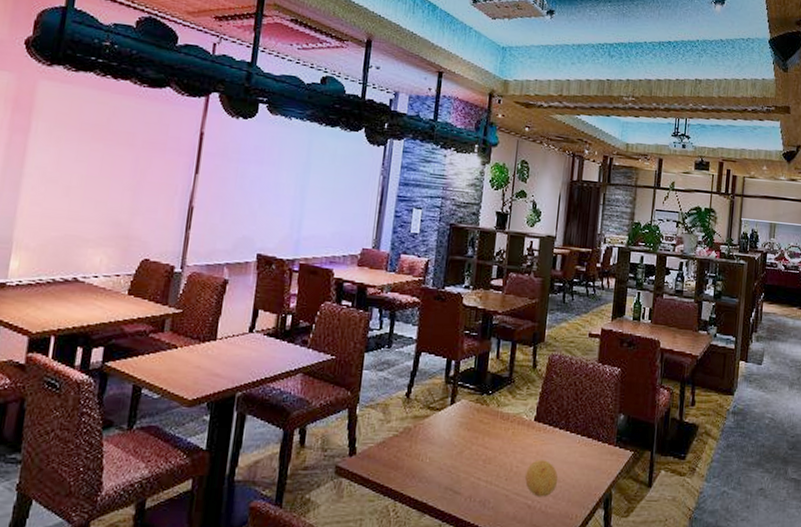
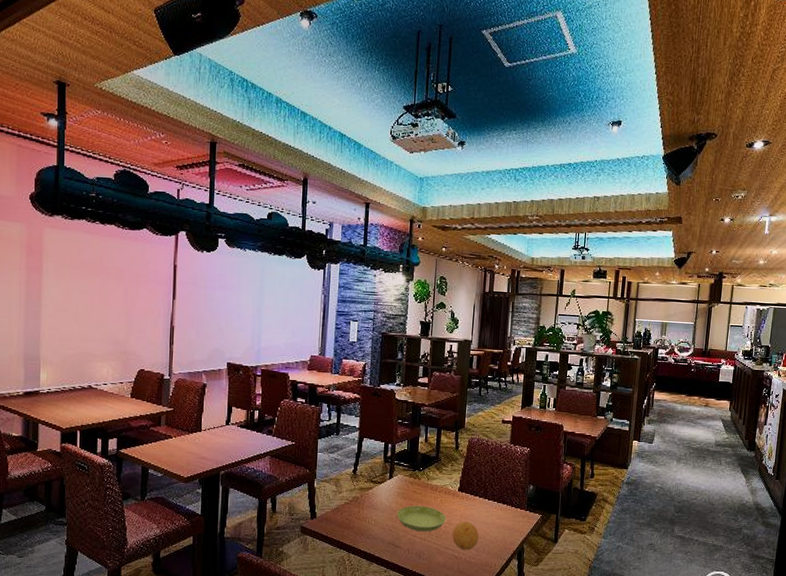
saucer: none [458,438,518,474] -> present [397,505,446,532]

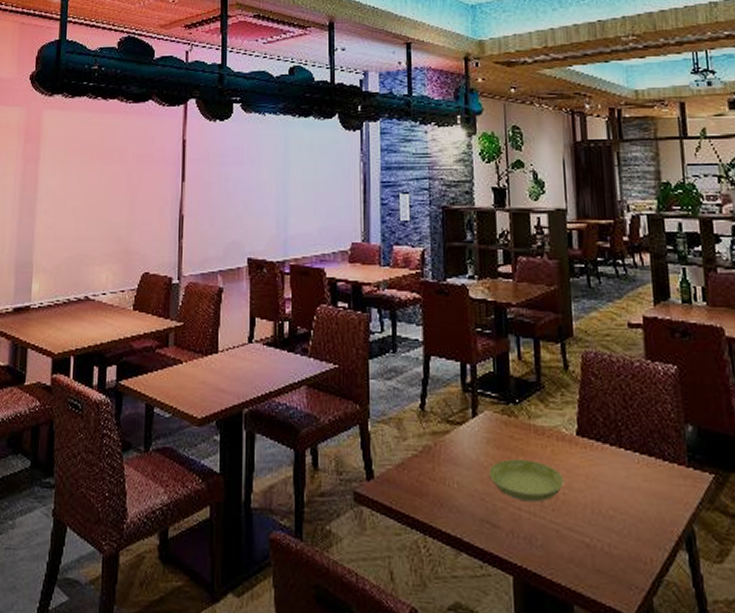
fruit: present [452,521,480,550] -> none [576,485,620,534]

